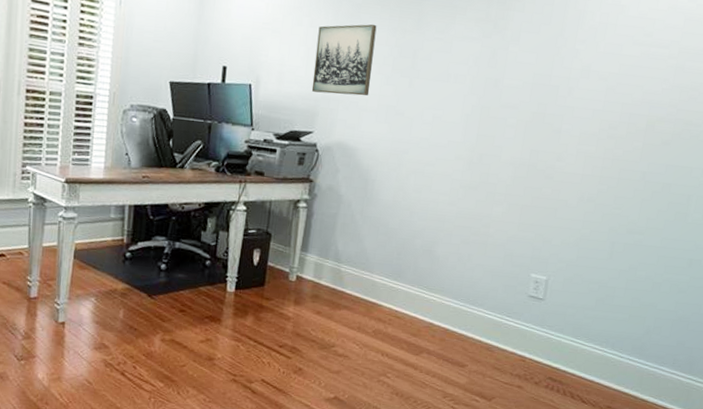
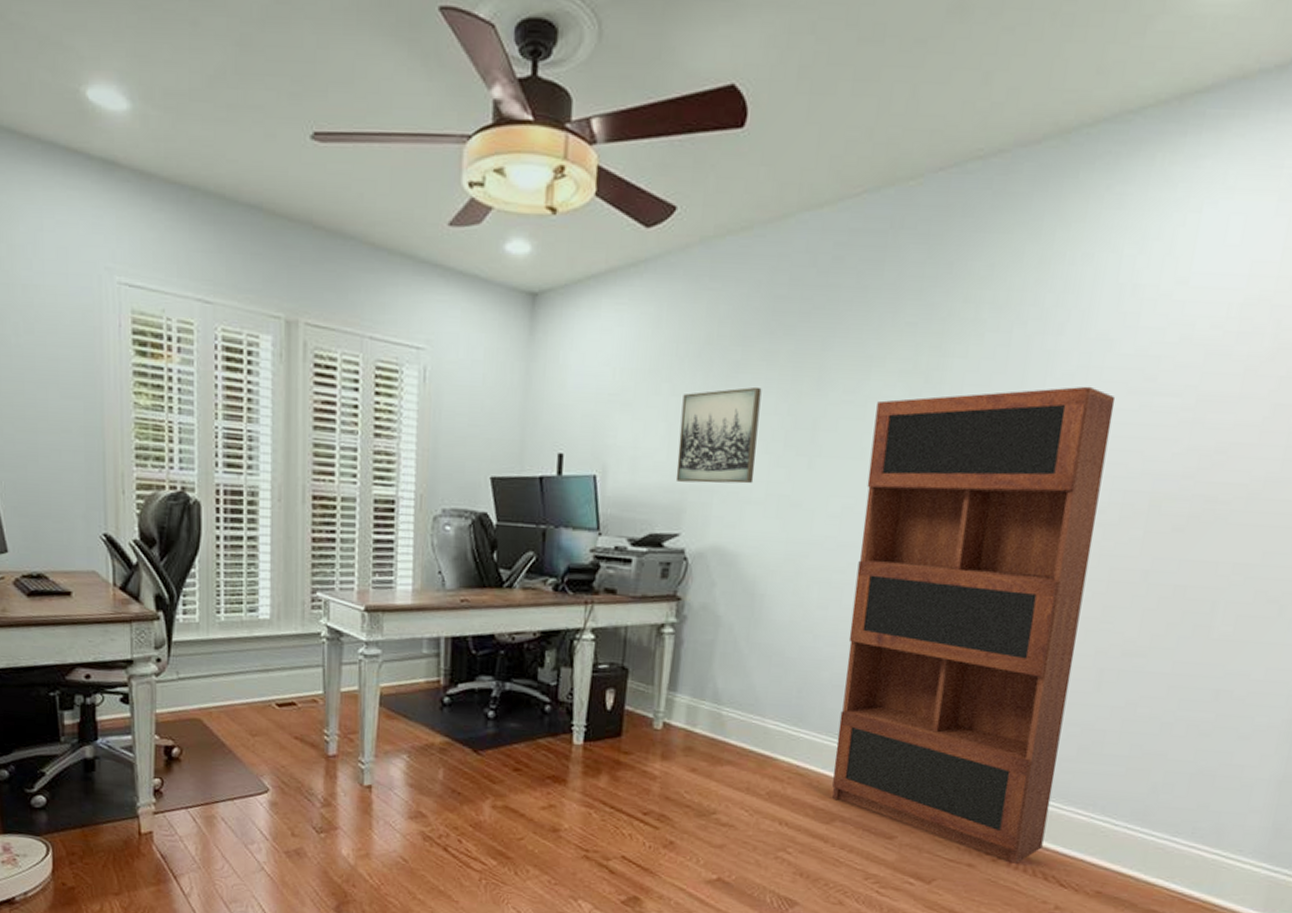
bookcase: none [420,37,625,387] -> present [831,386,1116,865]

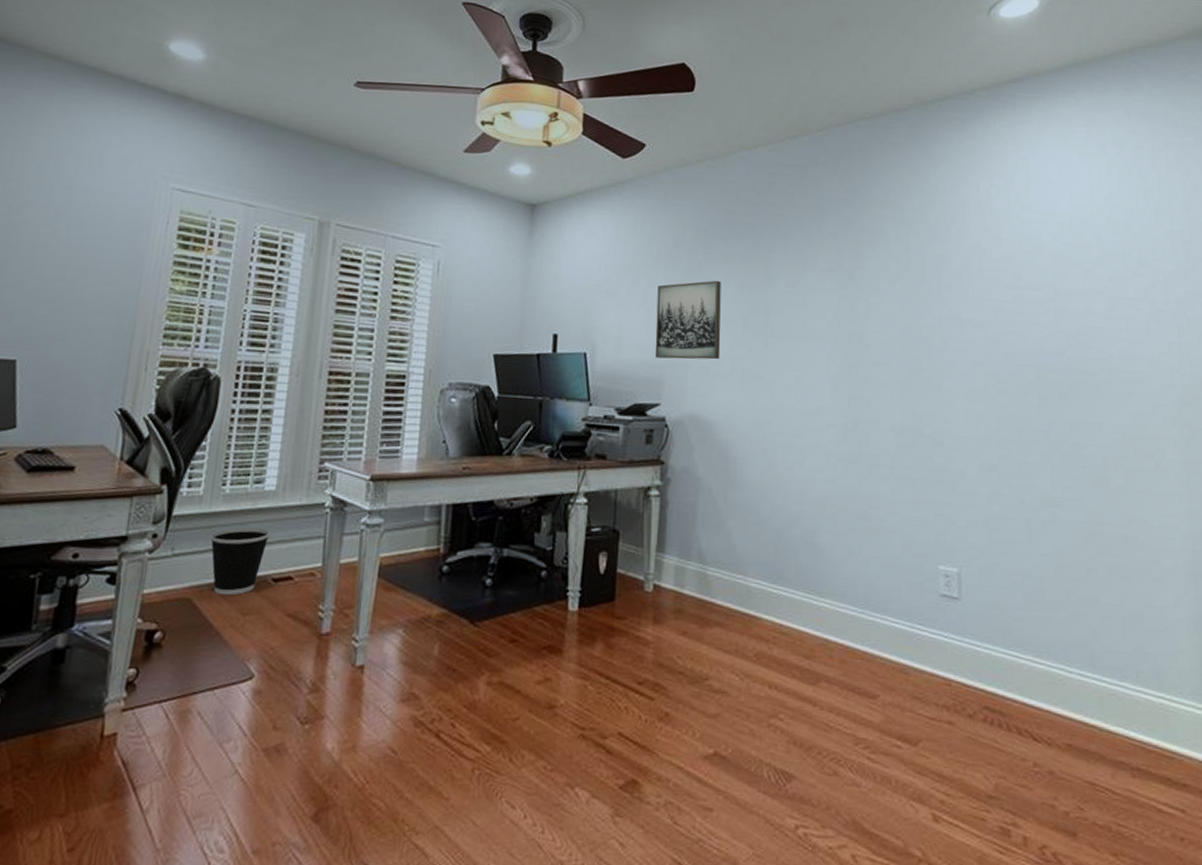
wastebasket: none [211,654,269,718] -> present [209,527,270,596]
bookcase: present [831,386,1116,865] -> none [813,282,1011,720]

